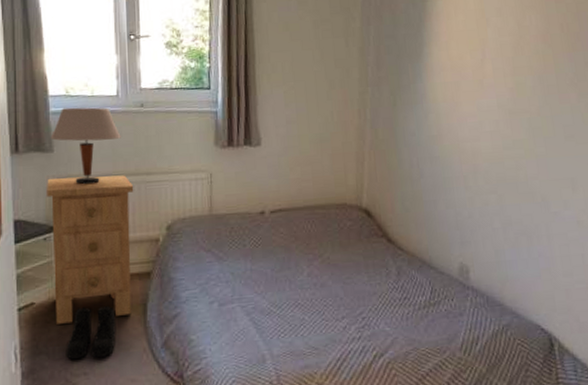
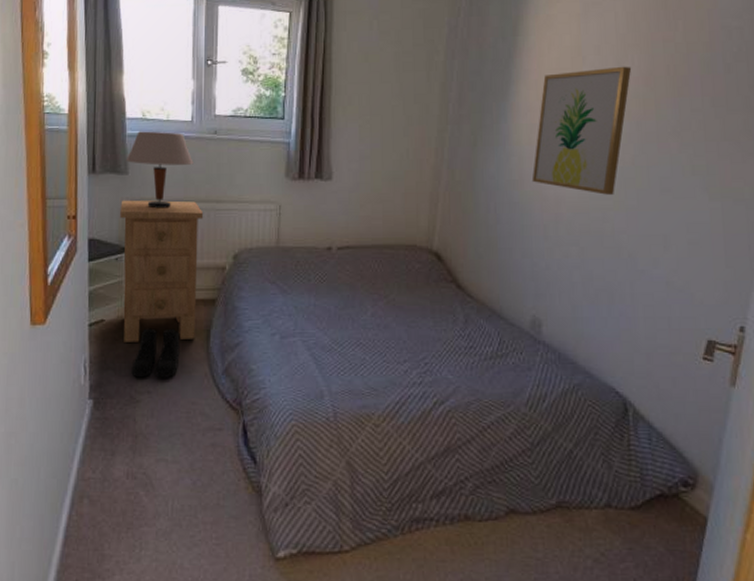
wall art: none [449,25,531,145] -> present [531,66,632,195]

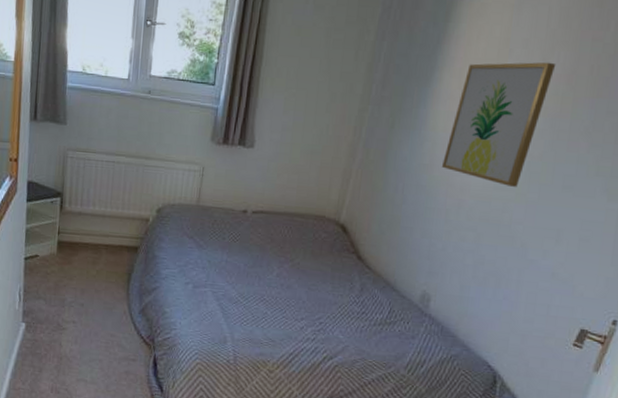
nightstand: present [120,200,204,342] -> none [55,148,133,281]
table lamp: present [126,131,194,209] -> none [65,84,127,159]
boots: present [131,328,180,378] -> none [60,266,104,312]

